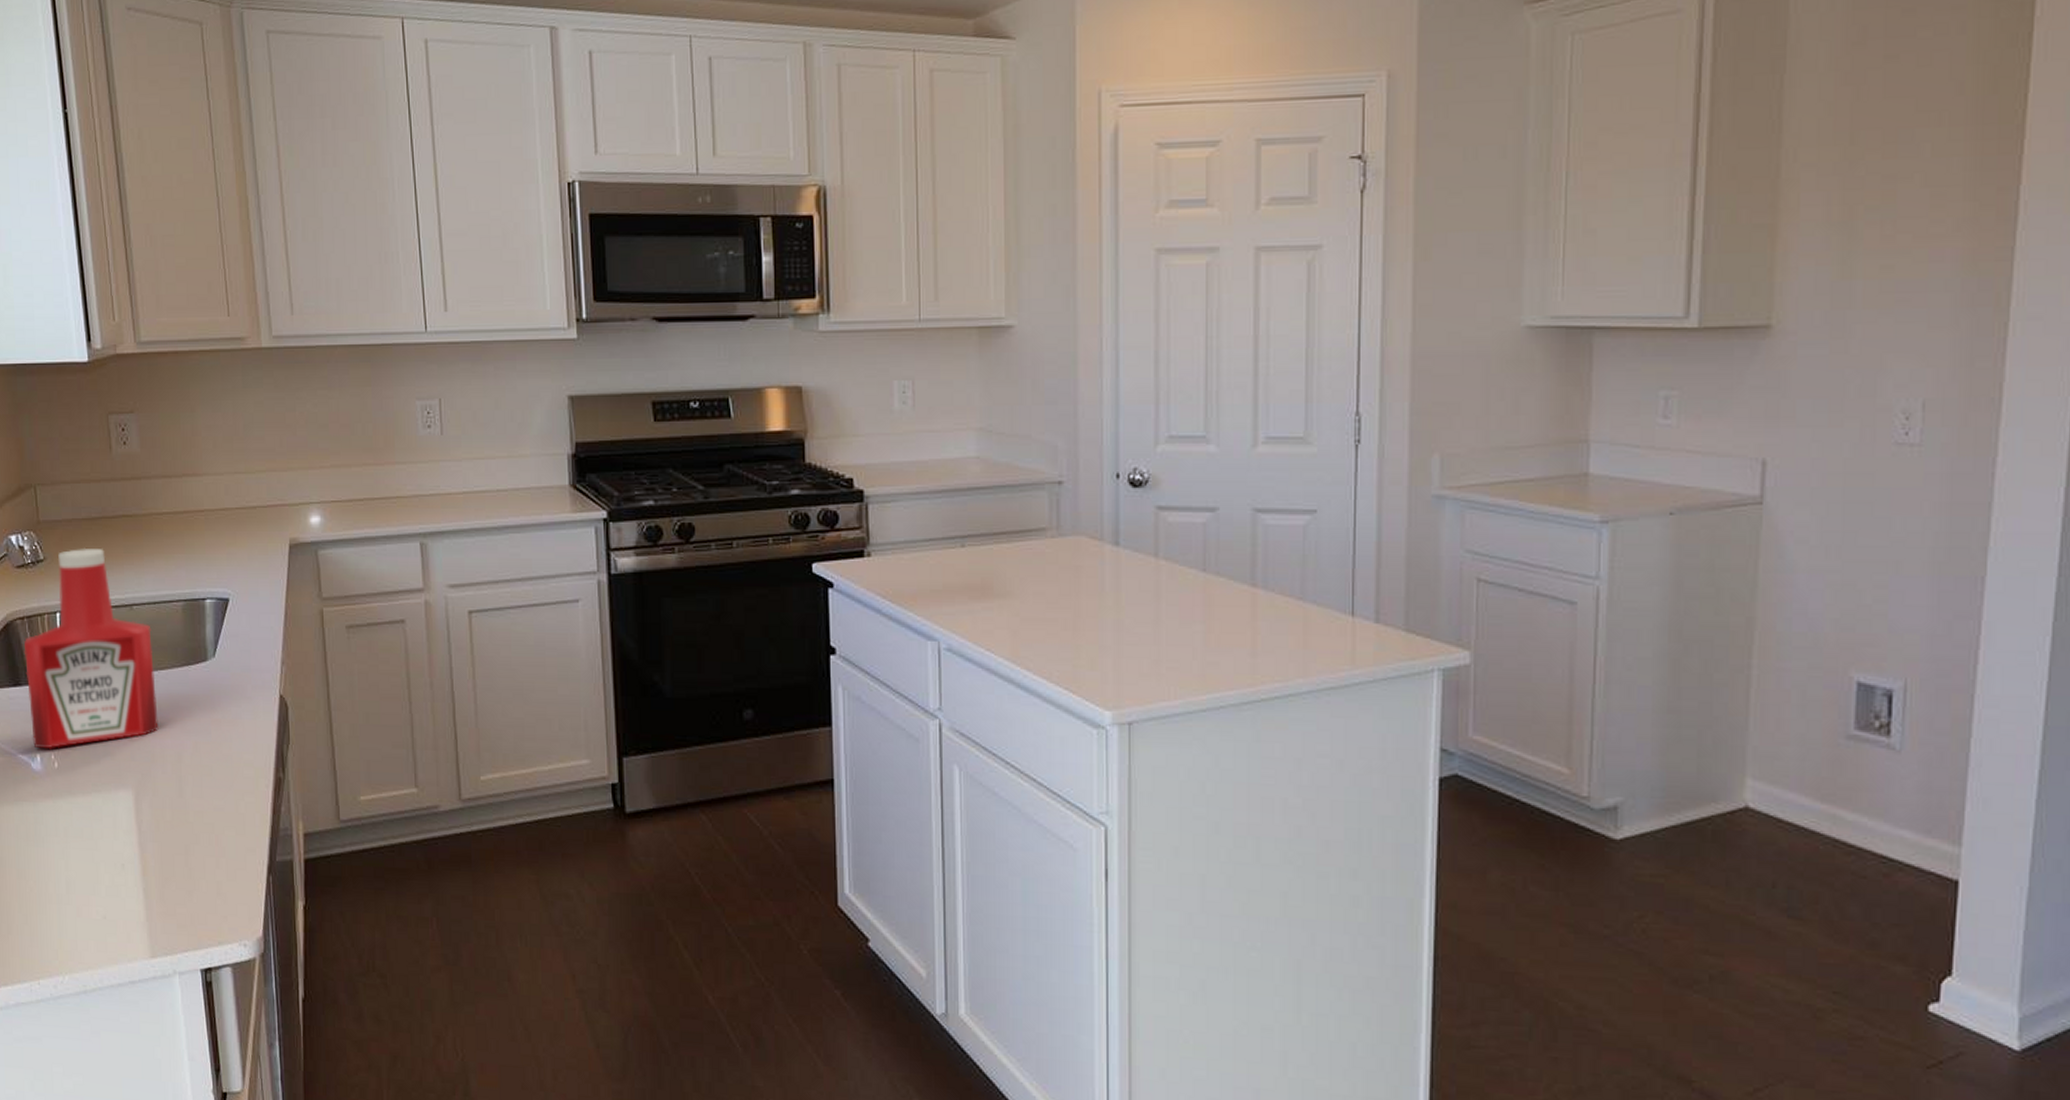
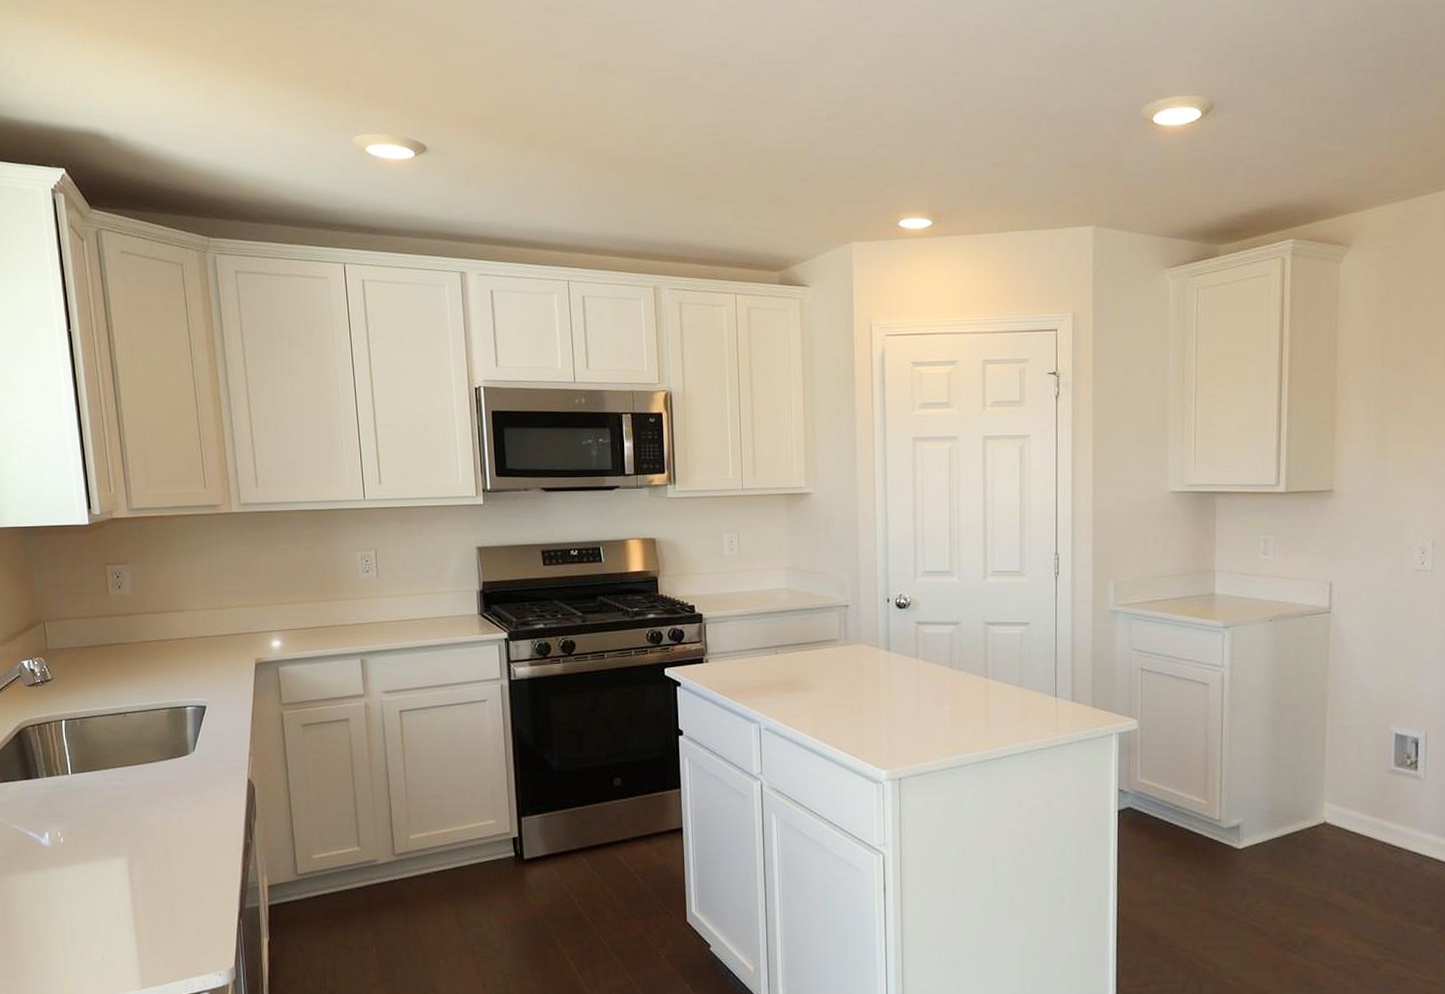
ketchup bottle: present [24,547,159,750] -> none [34,669,148,828]

